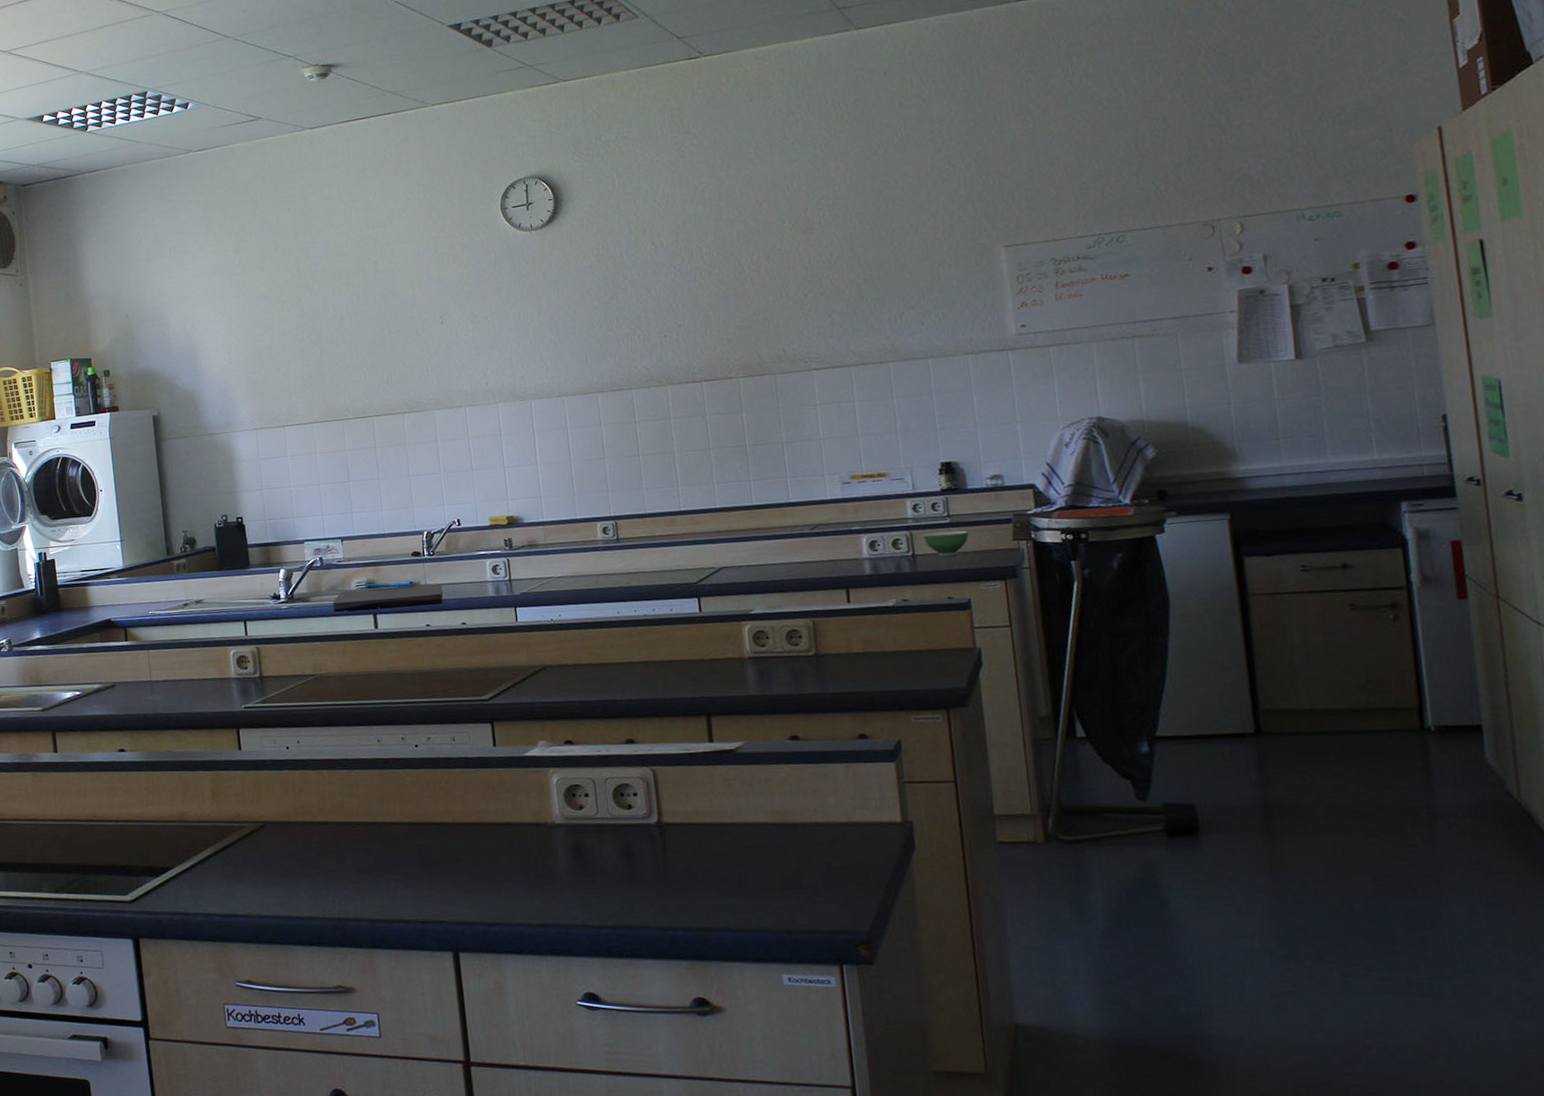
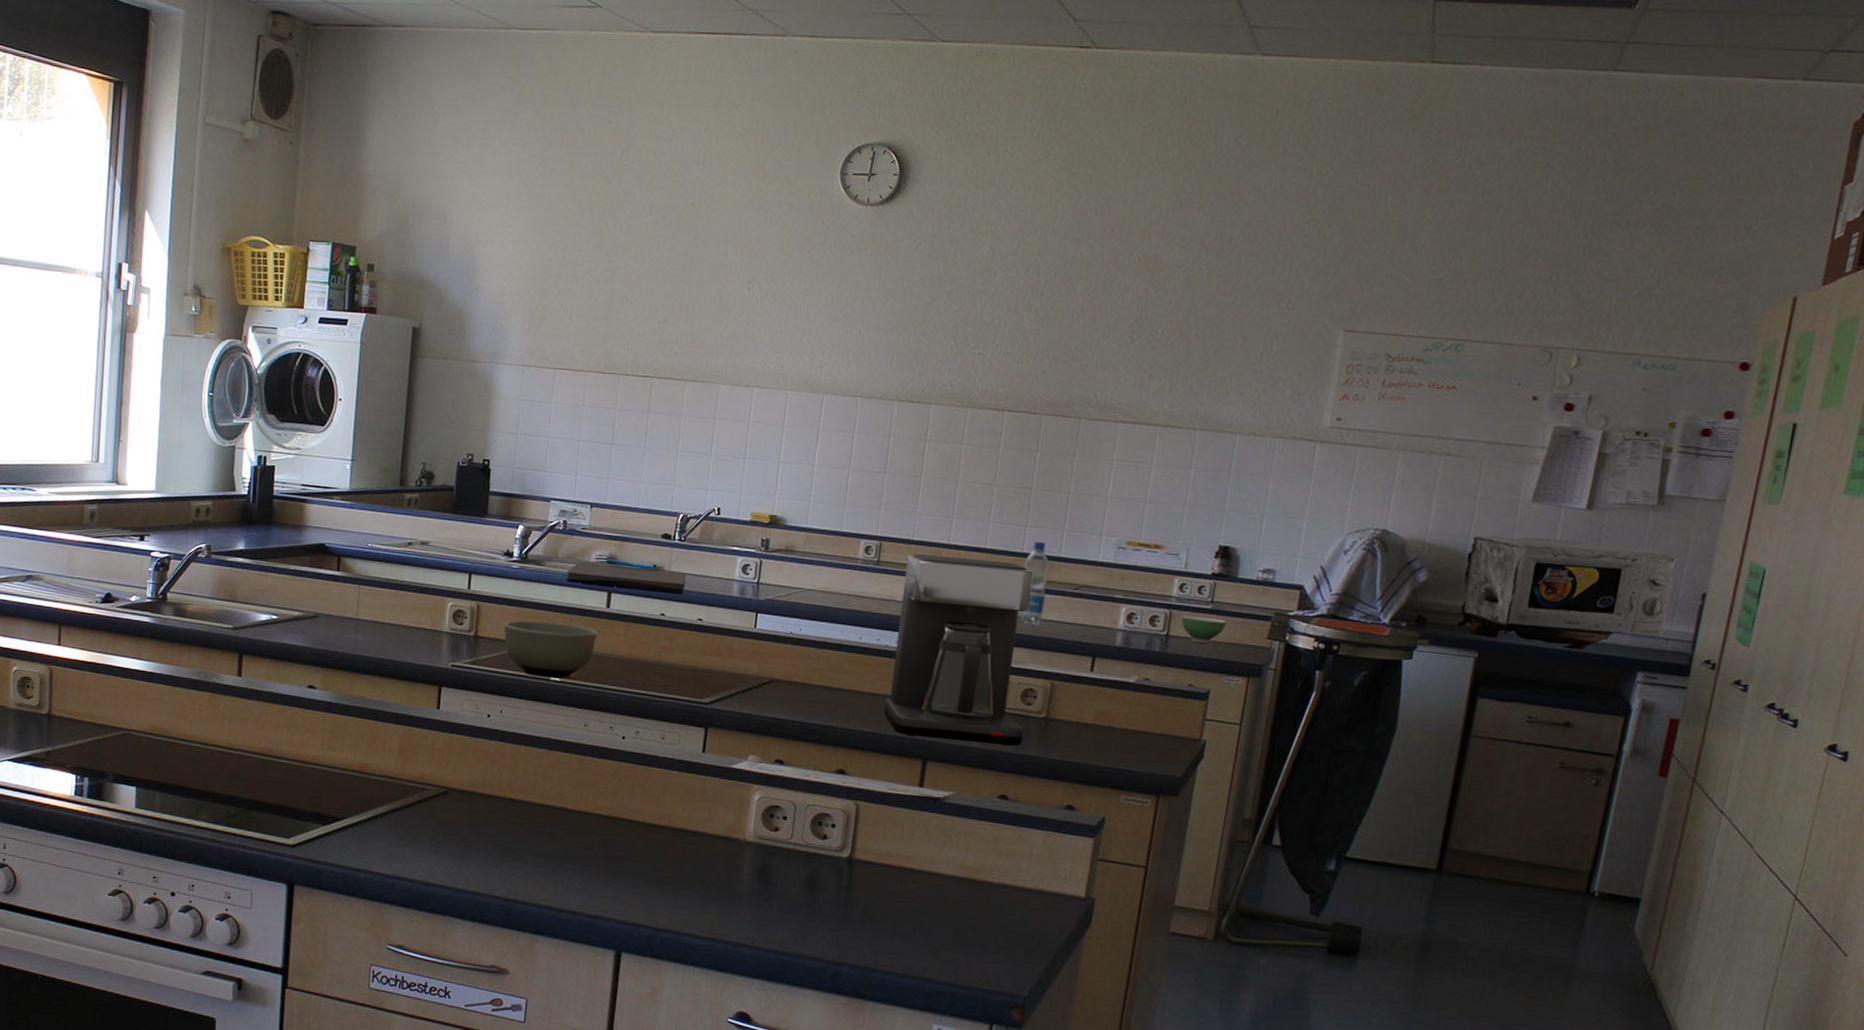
bowl: none [284,650,372,705] -> present [503,620,598,679]
coffee maker: none [644,516,799,696] -> present [884,554,1034,747]
bottle: none [756,492,788,572] -> present [1017,542,1050,626]
microwave: none [1189,383,1415,498] -> present [1456,535,1679,651]

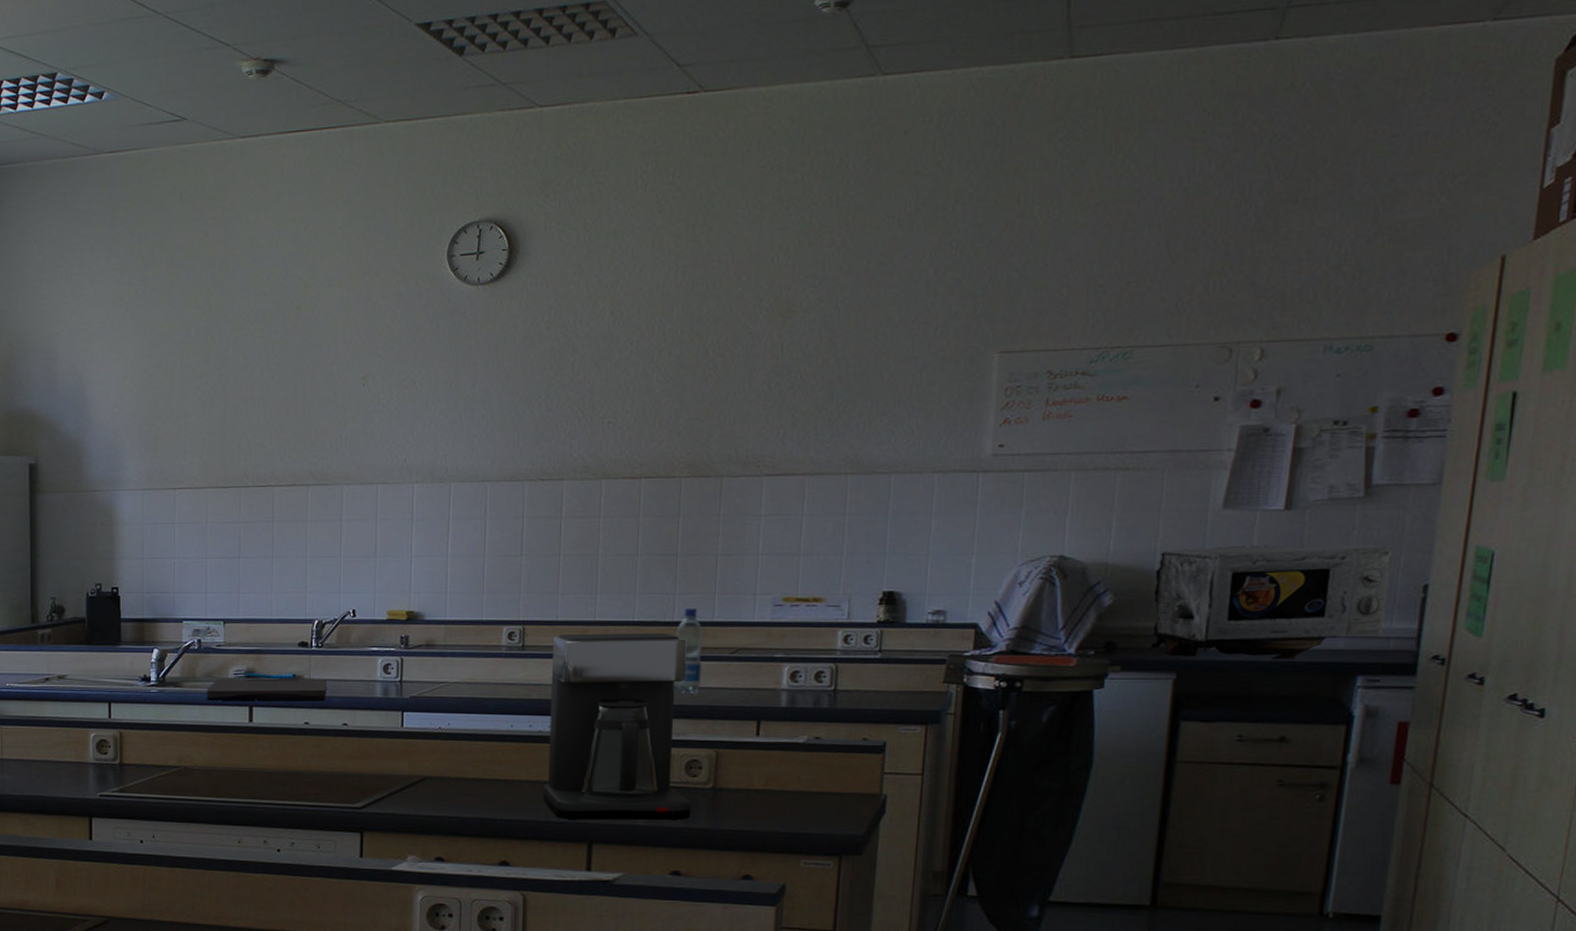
bowl: present [503,620,598,679] -> none [148,742,243,799]
bowl: present [1180,615,1227,643] -> none [847,666,899,694]

